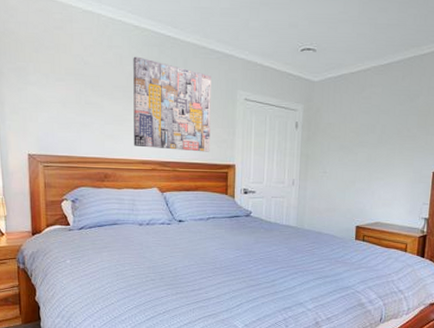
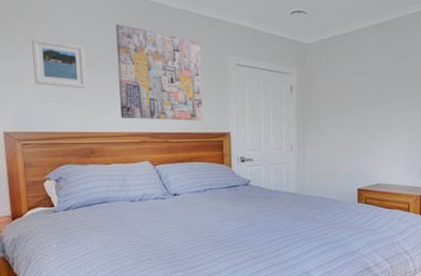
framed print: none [56,67,104,116] -> present [31,38,87,88]

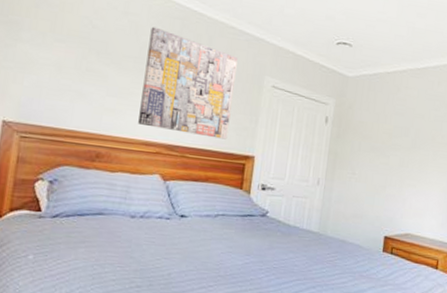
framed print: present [31,38,87,88] -> none [51,27,113,87]

